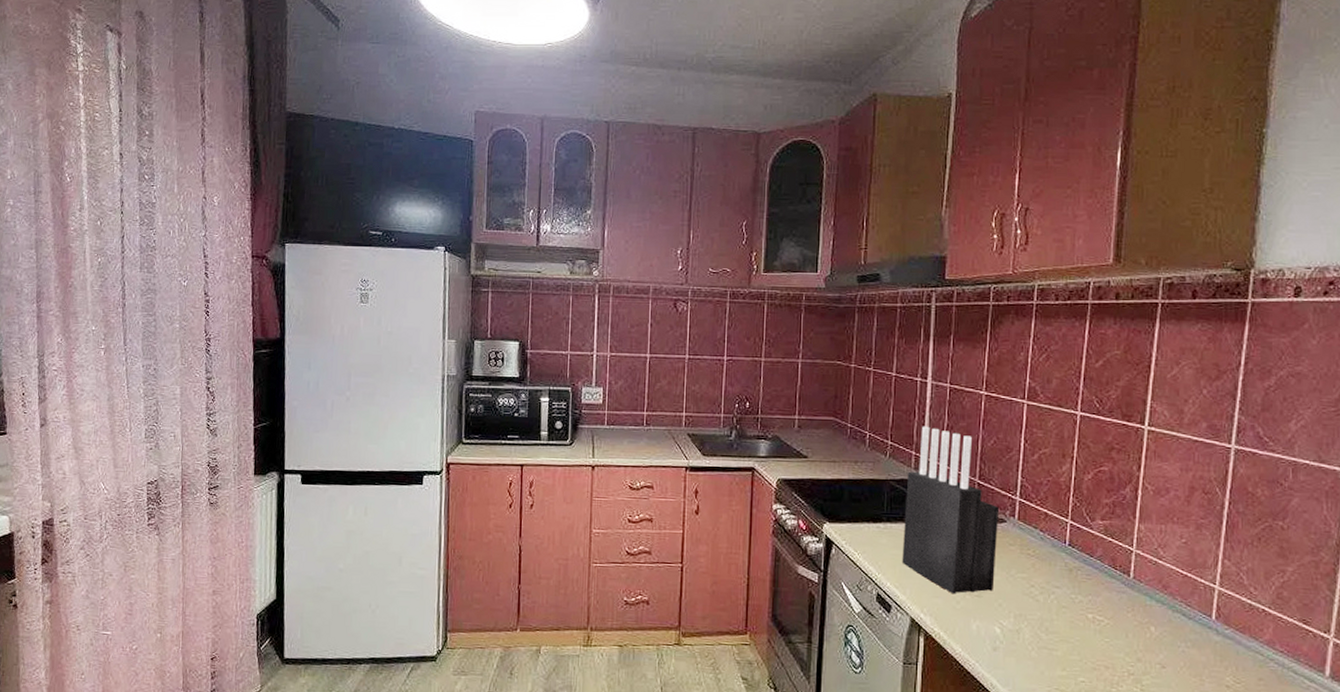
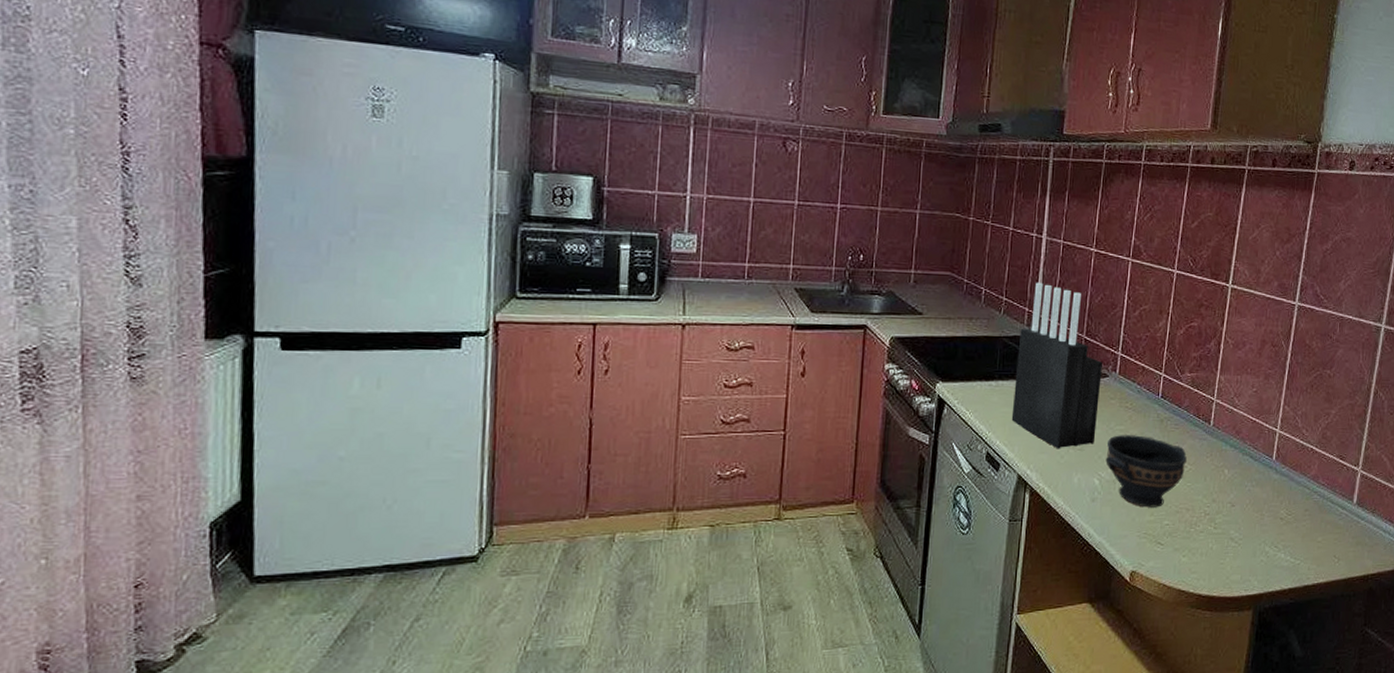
bowl: none [1007,583,1103,662] -> present [1106,435,1187,508]

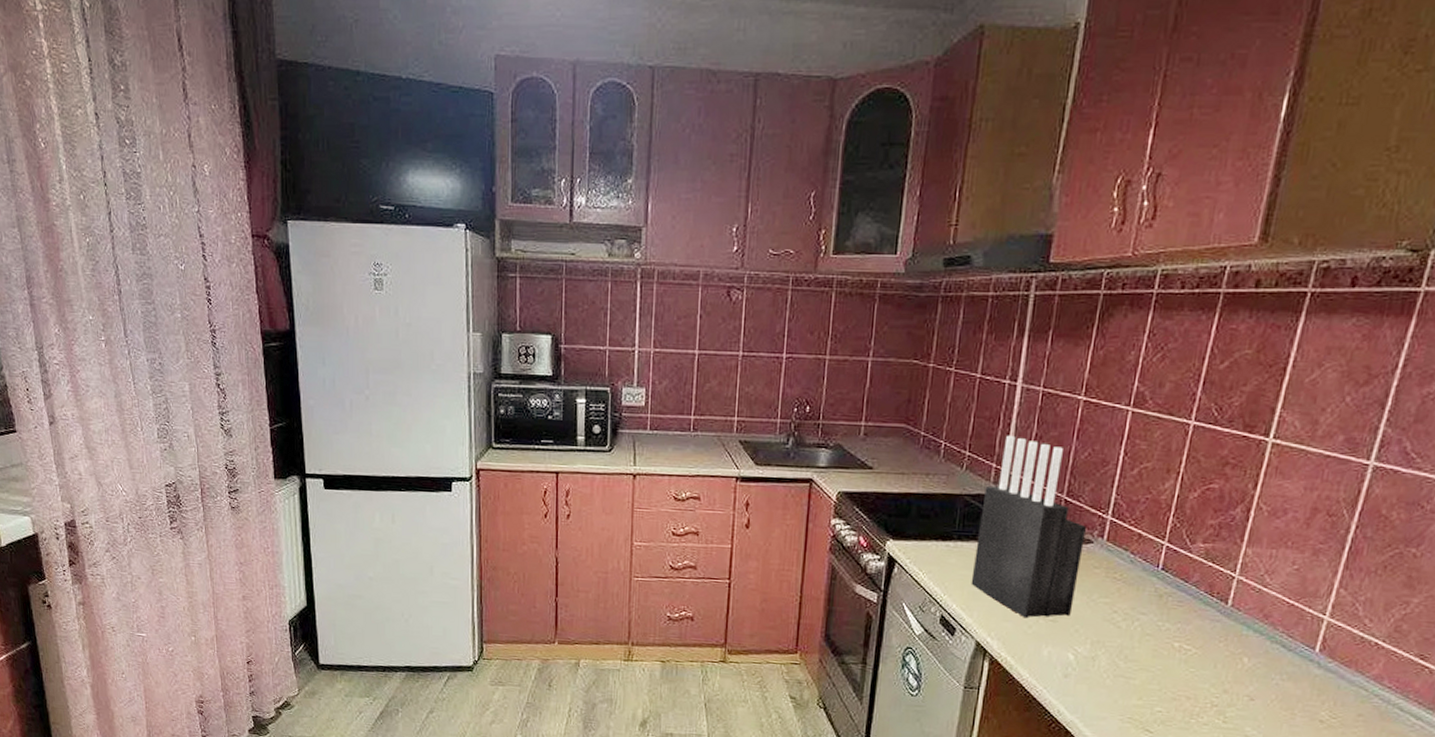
bowl: present [1106,435,1187,508] -> none [1084,608,1192,692]

